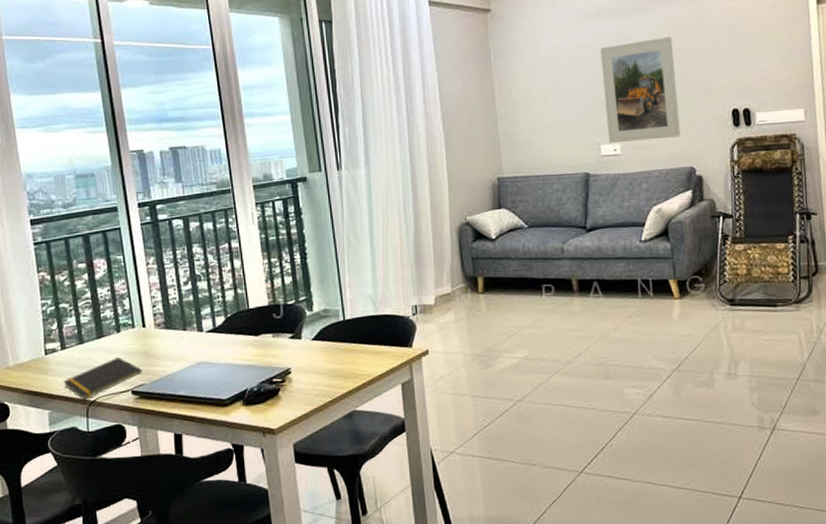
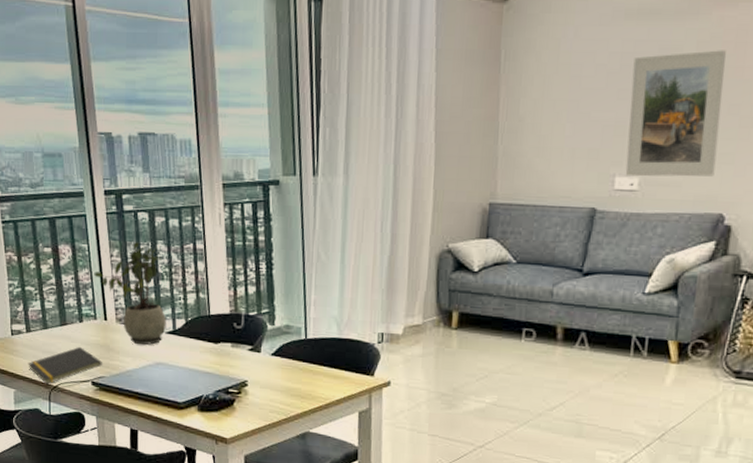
potted plant: none [130,248,206,348] -> present [94,242,166,346]

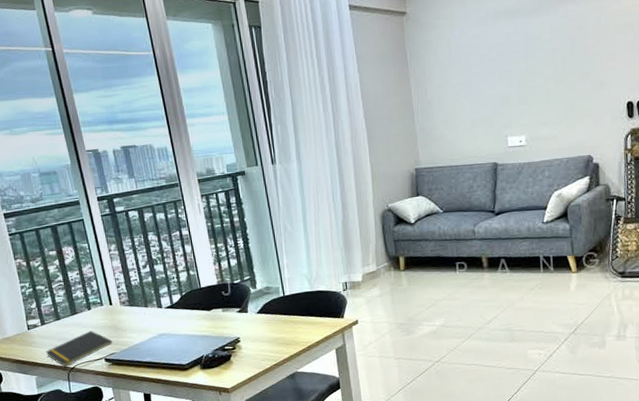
potted plant: present [94,242,166,346] -> none [96,236,165,322]
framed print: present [625,50,726,177] -> none [507,35,580,136]

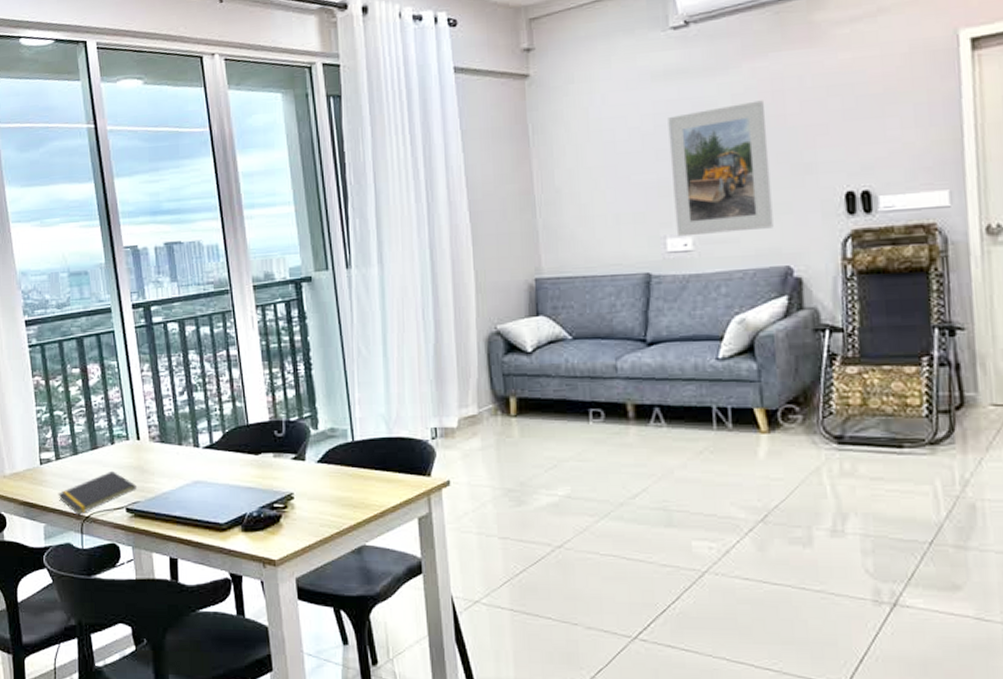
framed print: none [507,35,580,136] -> present [668,100,774,237]

